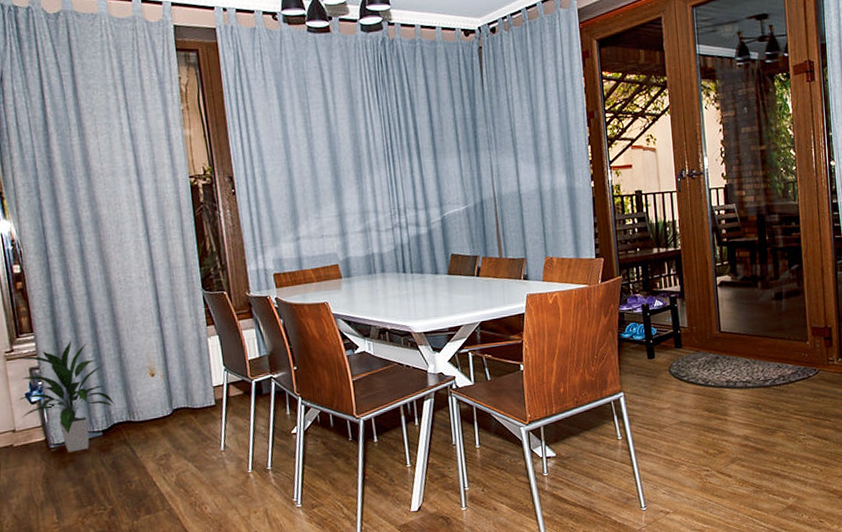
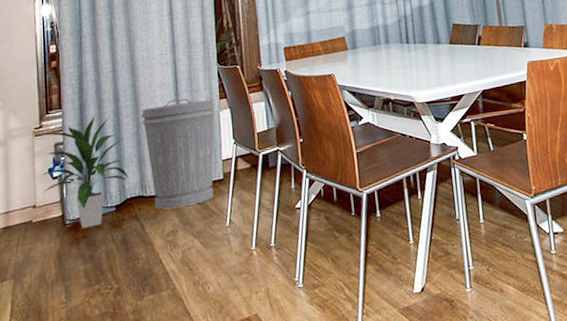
trash can: none [123,324,206,435] -> present [141,98,215,210]

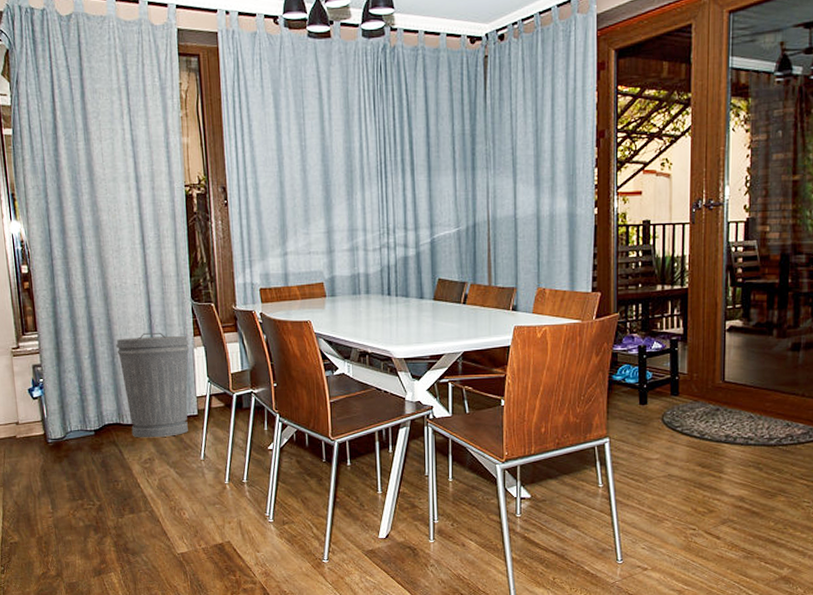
indoor plant: present [41,115,130,229] -> none [22,341,107,448]

